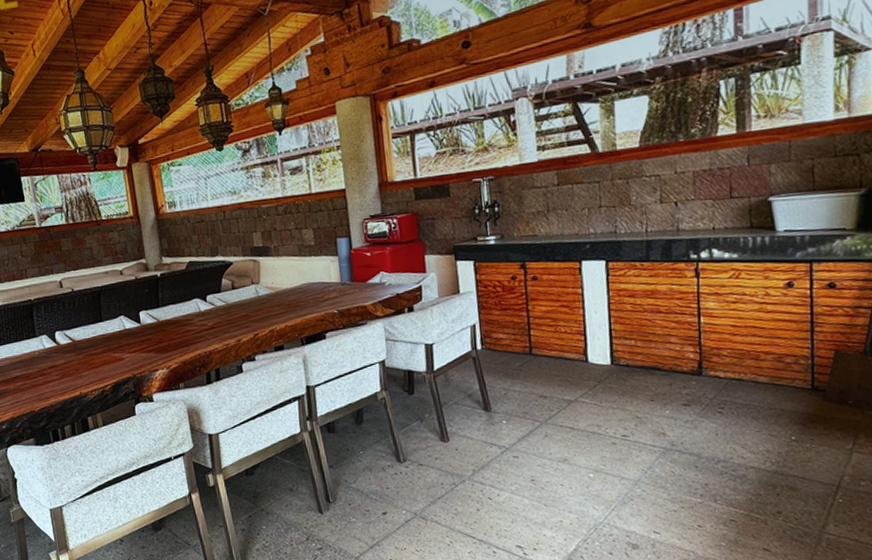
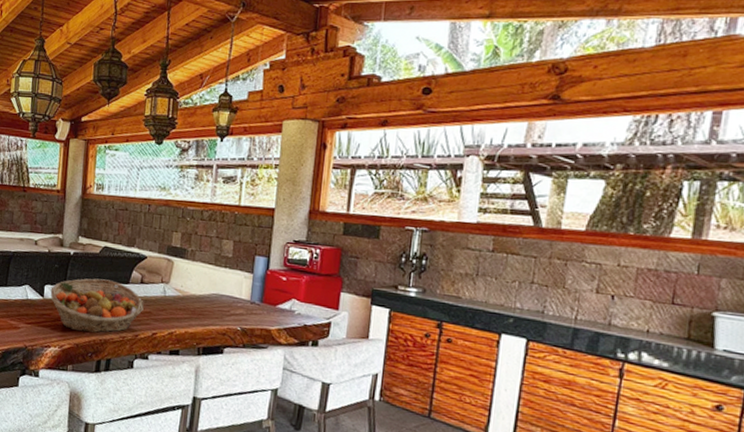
fruit basket: none [146,292,241,349] -> present [50,278,144,333]

